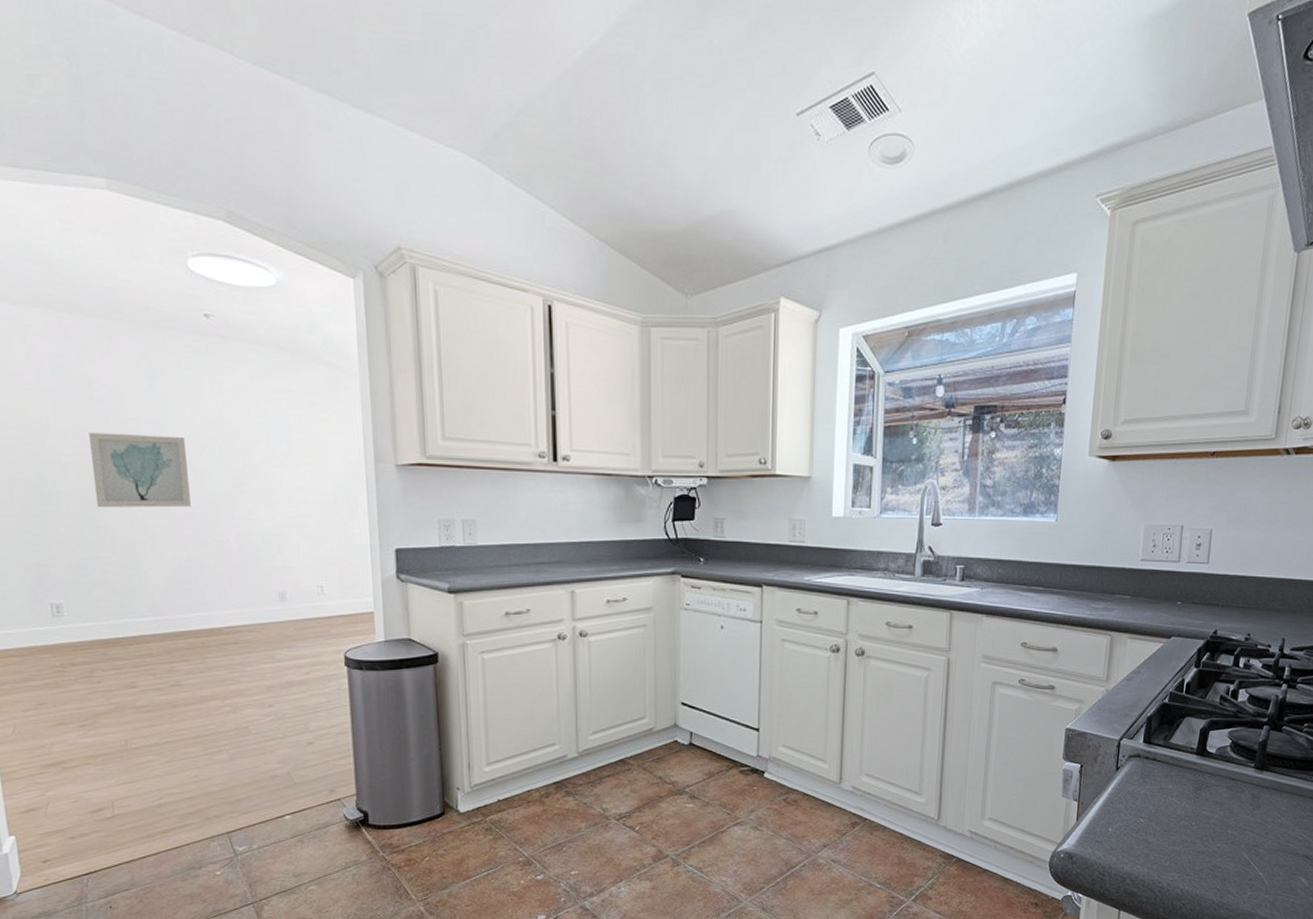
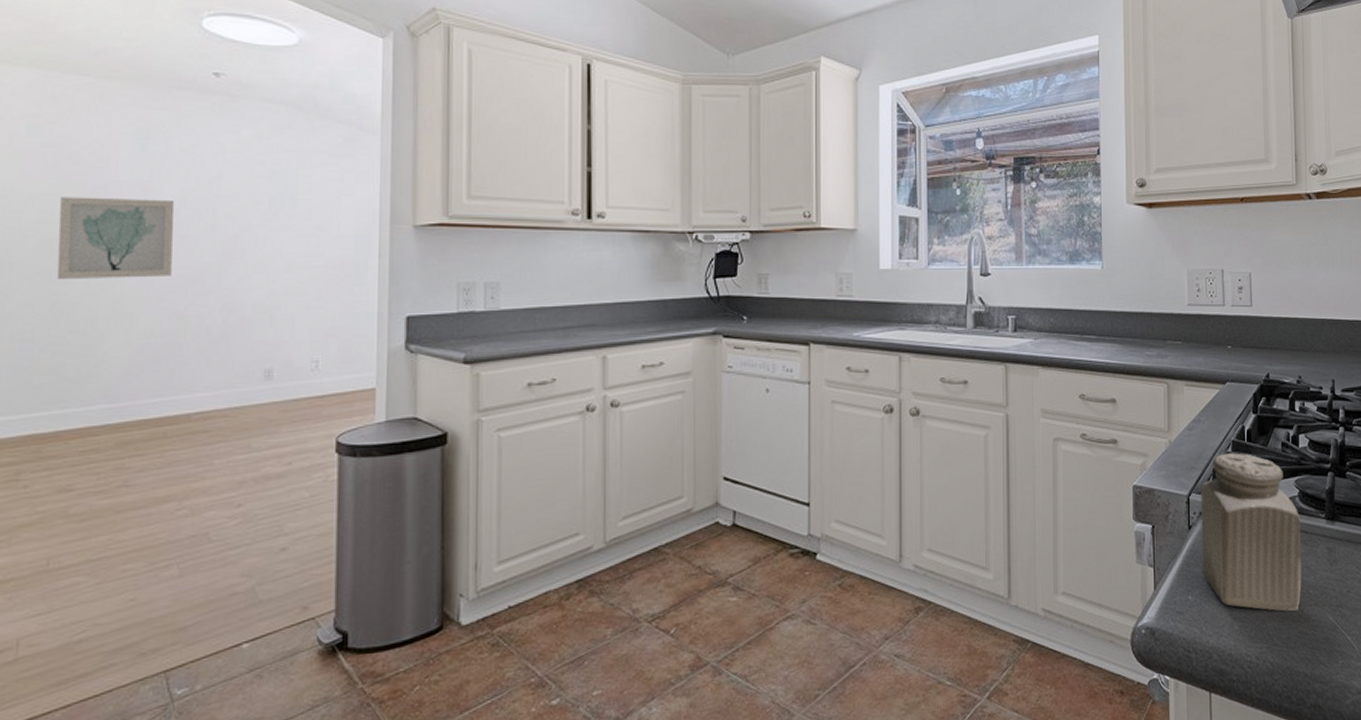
salt shaker: none [1124,703,1229,847] -> present [1201,453,1302,612]

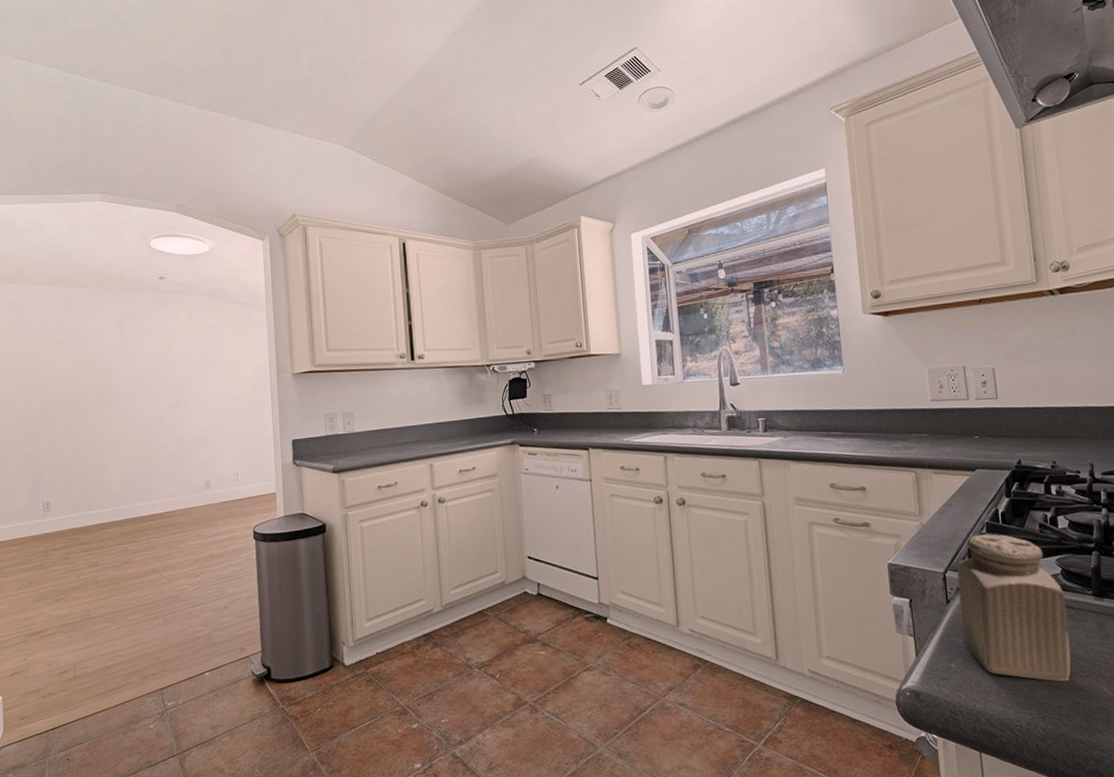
wall art: present [56,197,175,280] -> none [78,367,145,426]

